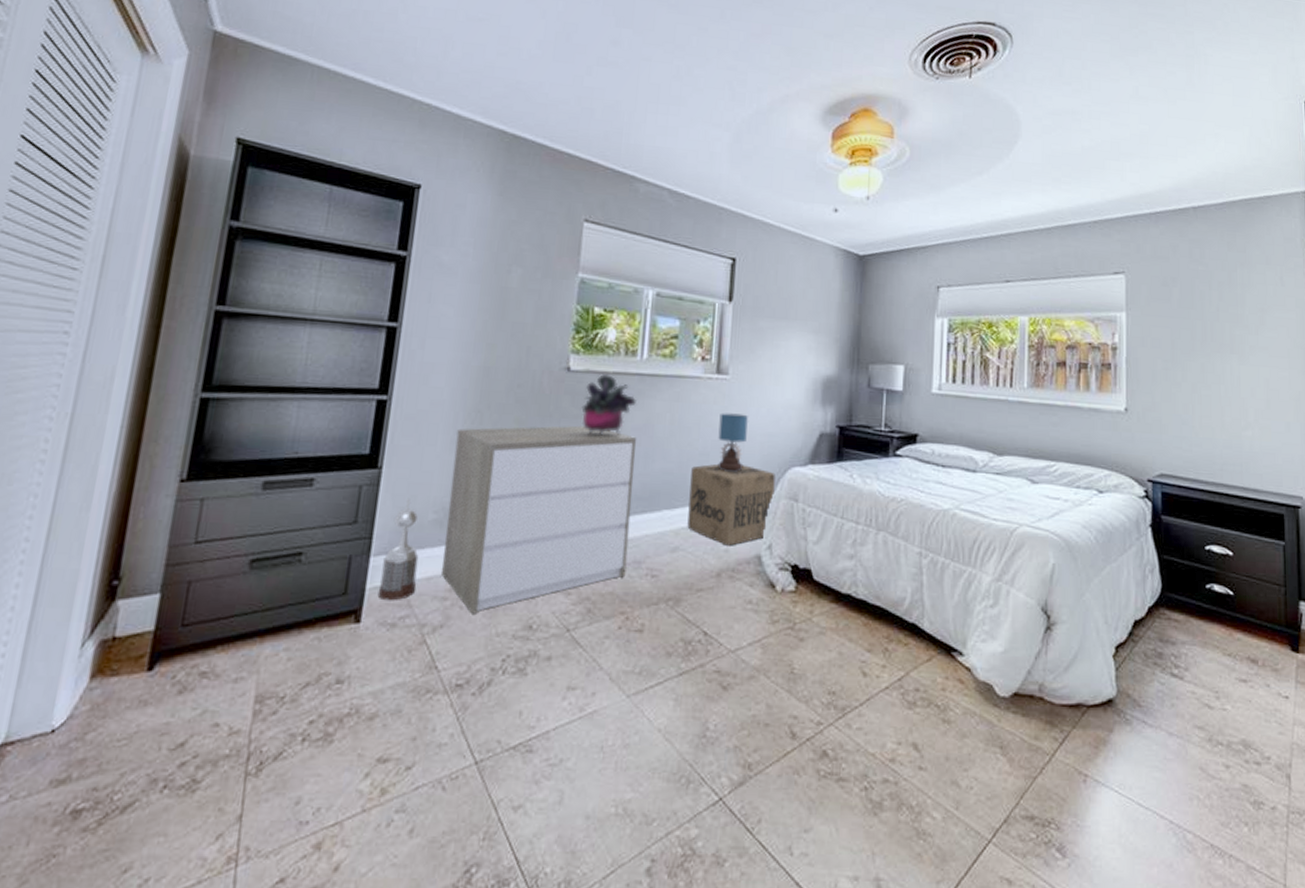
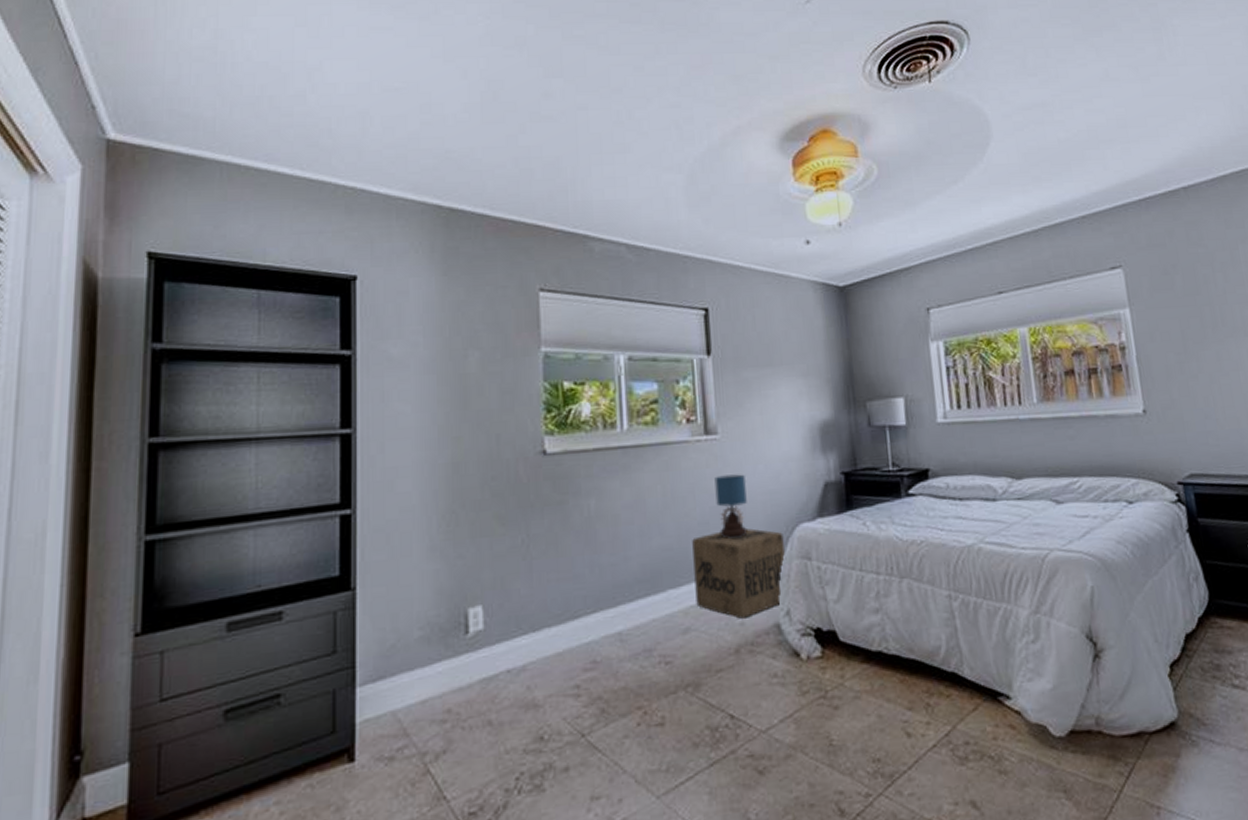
trophy: present [377,497,419,601] -> none [369,617,411,734]
dresser: present [441,425,637,614] -> none [433,511,637,734]
potted plant: present [581,373,636,435] -> none [564,451,623,519]

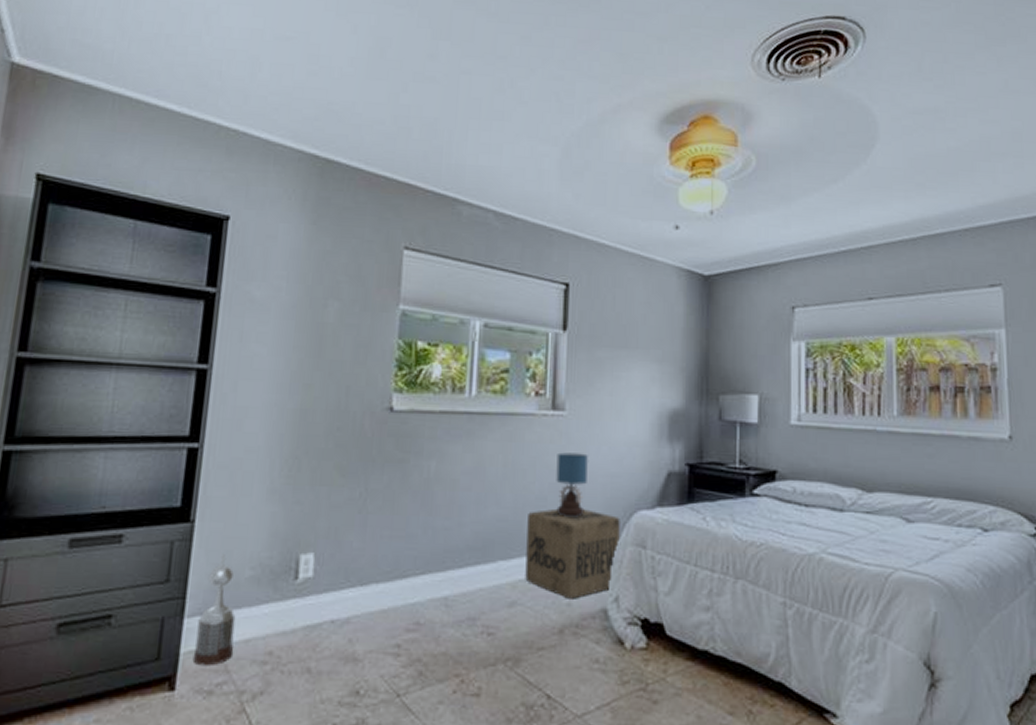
trophy: none [369,617,411,734] -> present [192,553,236,667]

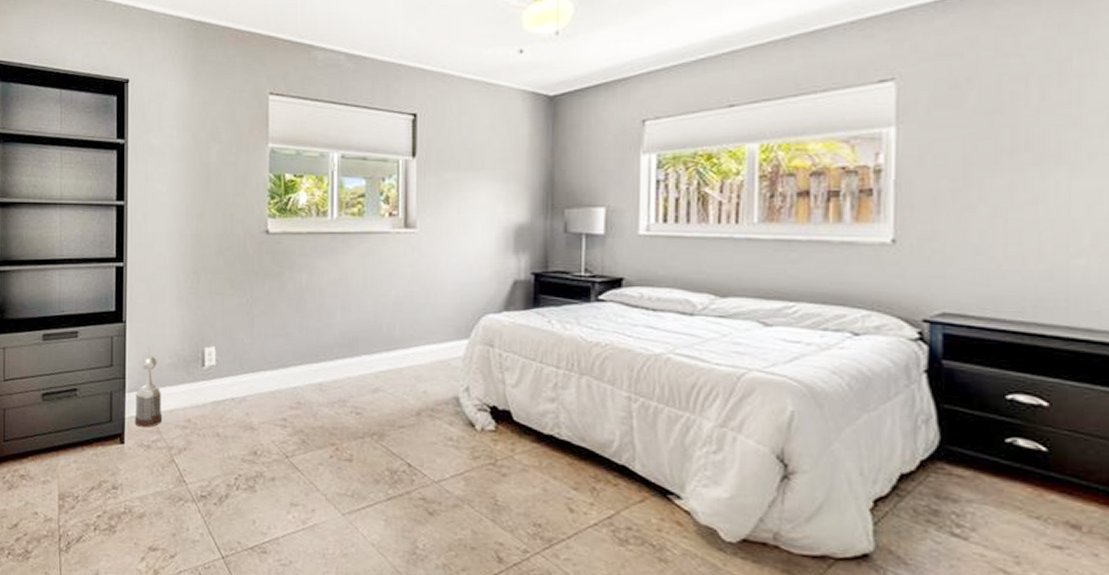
cardboard box: present [525,508,620,599] -> none [386,312,469,388]
table lamp: present [556,452,588,517] -> none [410,265,438,320]

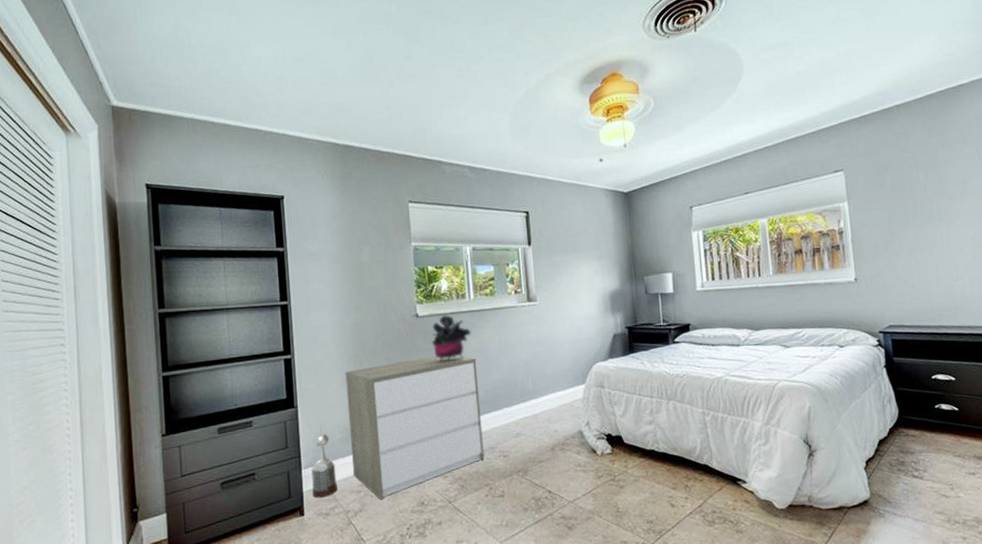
dresser: none [180,281,334,441] -> present [345,355,485,500]
potted plant: none [282,233,330,289] -> present [431,314,471,360]

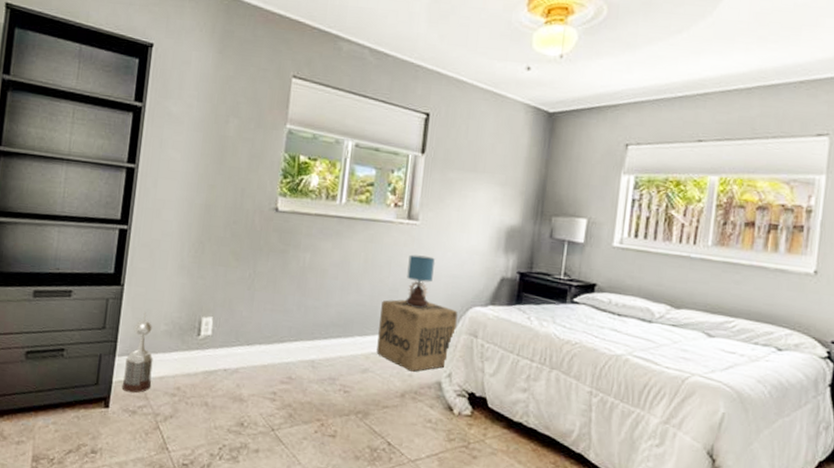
dresser: present [345,355,485,500] -> none [171,256,335,410]
potted plant: present [431,314,471,360] -> none [287,214,335,270]
cardboard box: none [520,366,586,428] -> present [376,299,458,372]
table lamp: none [535,329,559,373] -> present [405,254,435,308]

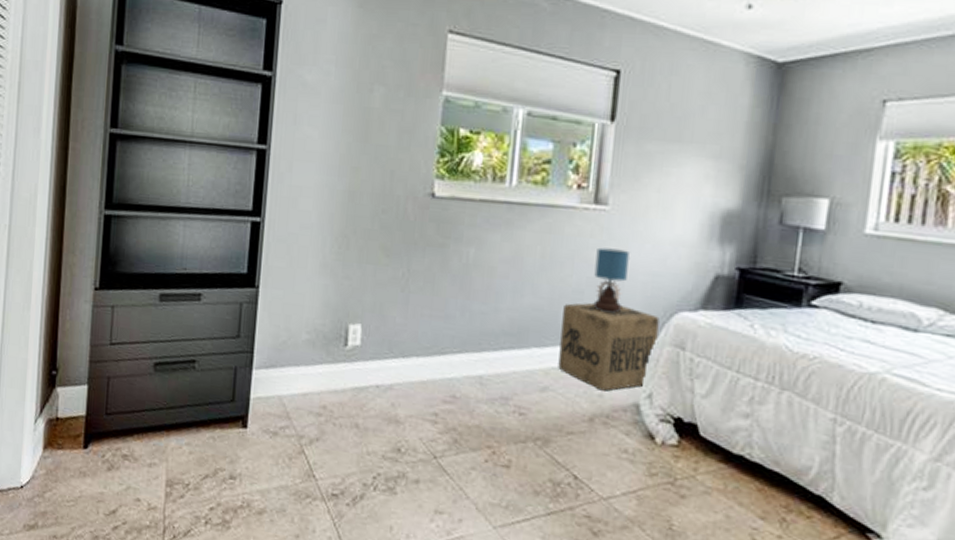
trophy: present [122,311,154,393] -> none [260,317,295,412]

